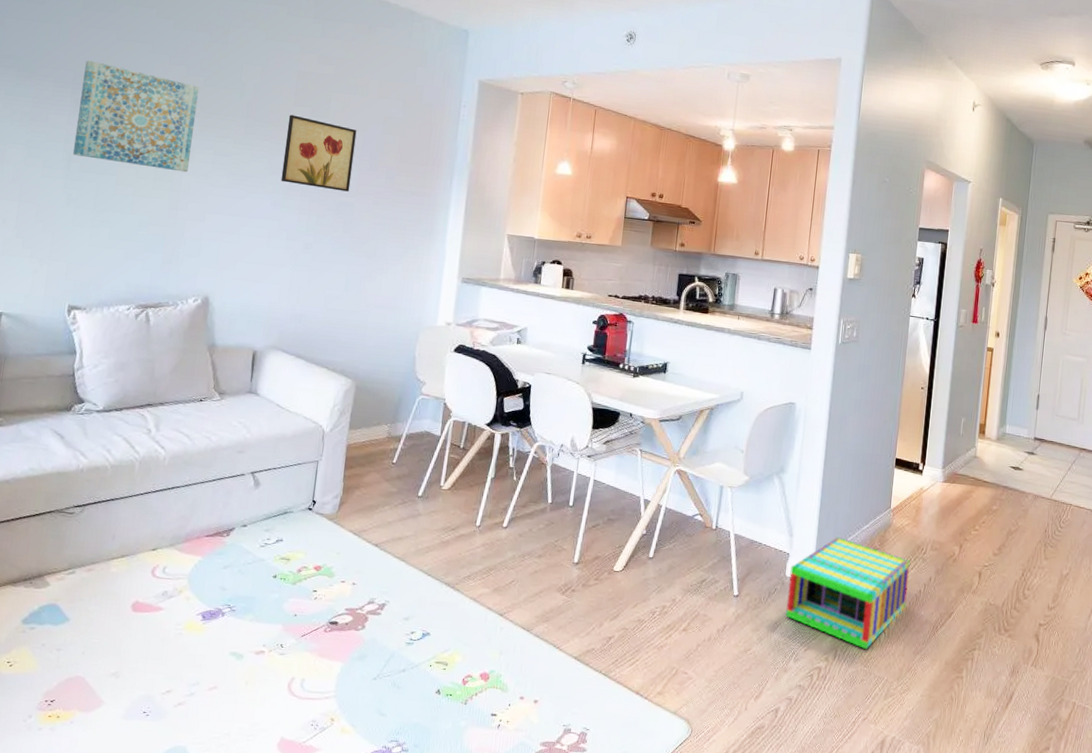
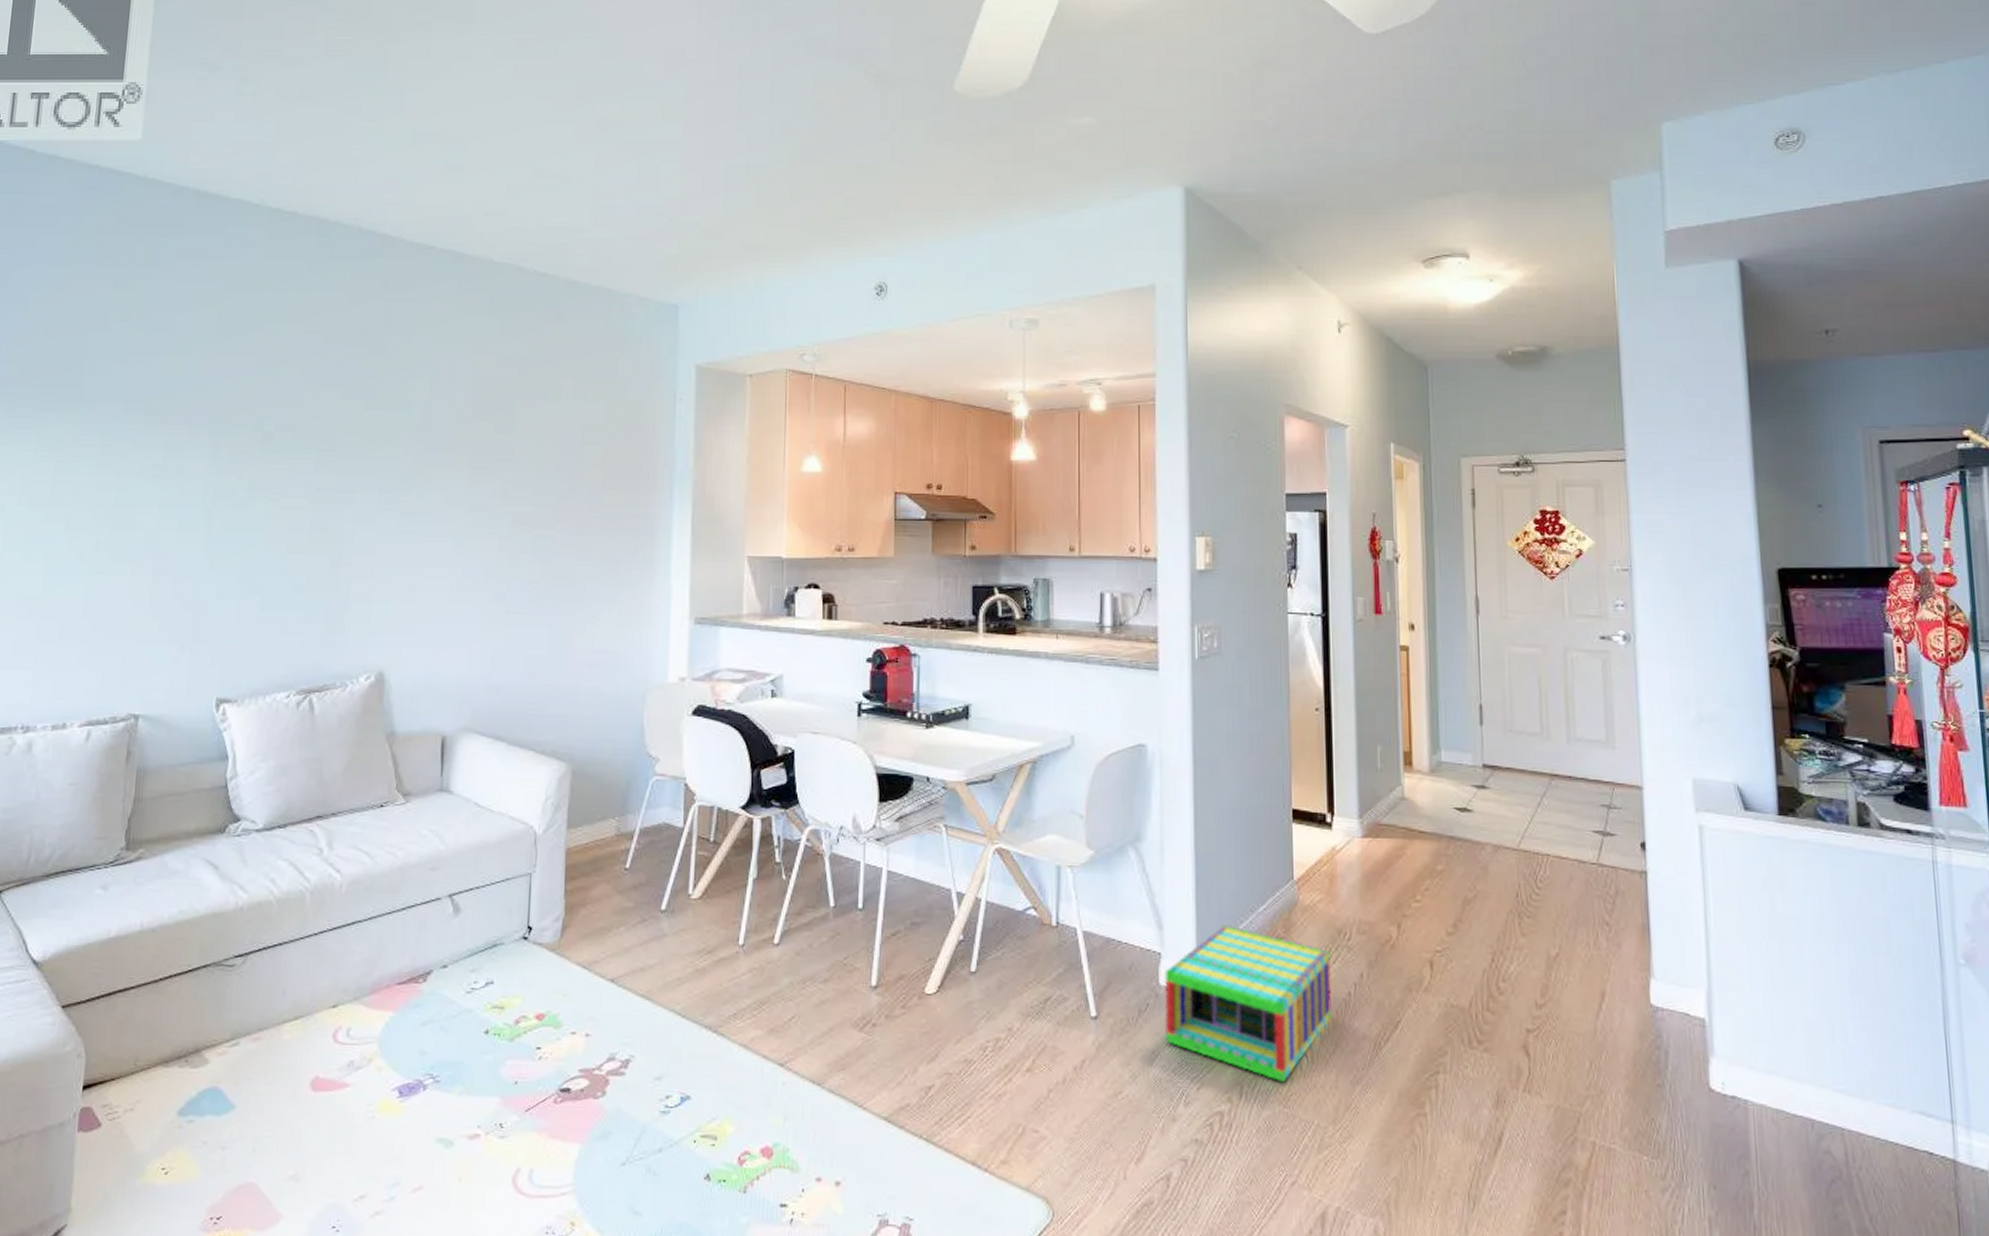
wall art: present [72,60,200,173] -> none [213,394,358,518]
wall art: present [281,114,357,192] -> none [462,433,551,522]

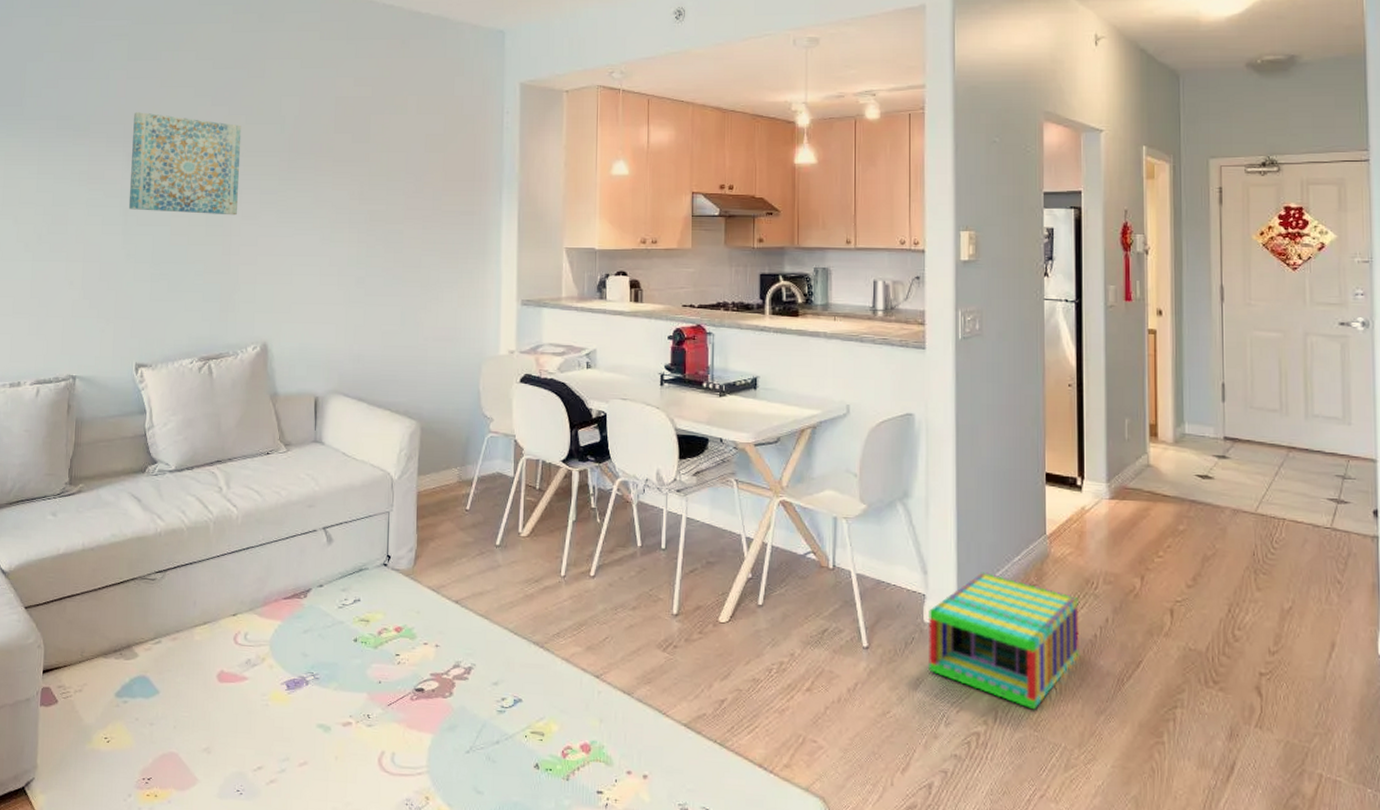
wall art: none [213,394,358,518] -> present [128,112,242,216]

